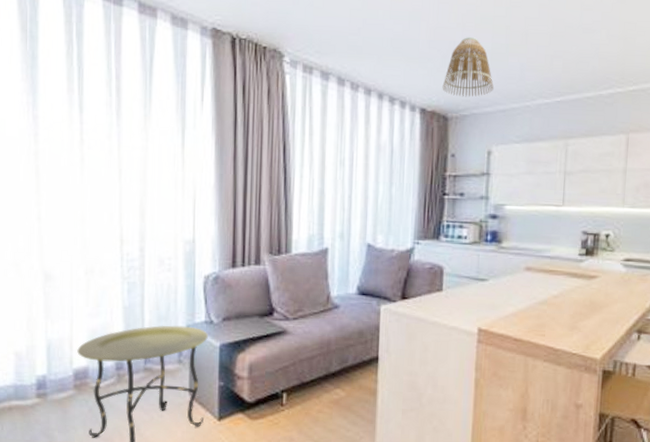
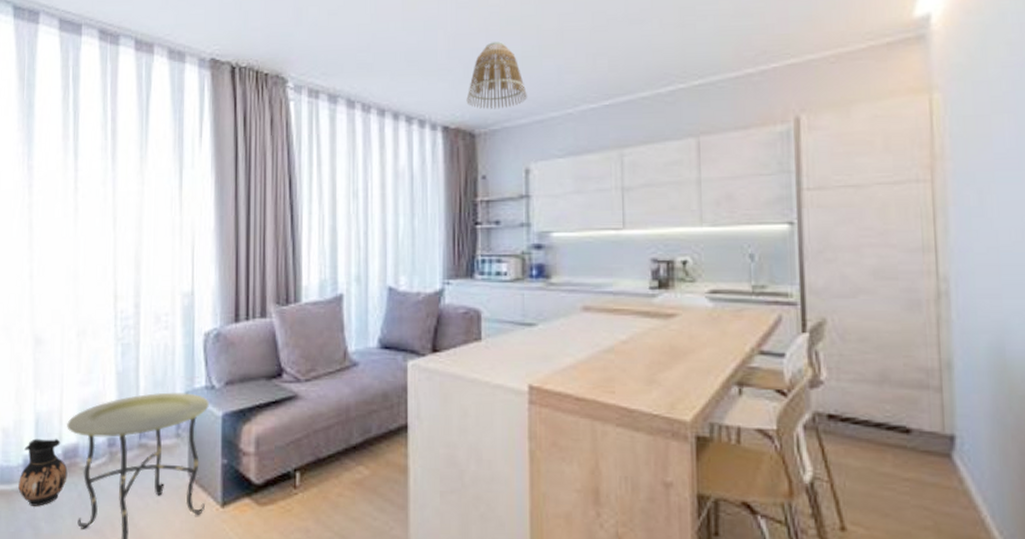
ceramic jug: none [32,362,79,419] -> present [18,438,68,506]

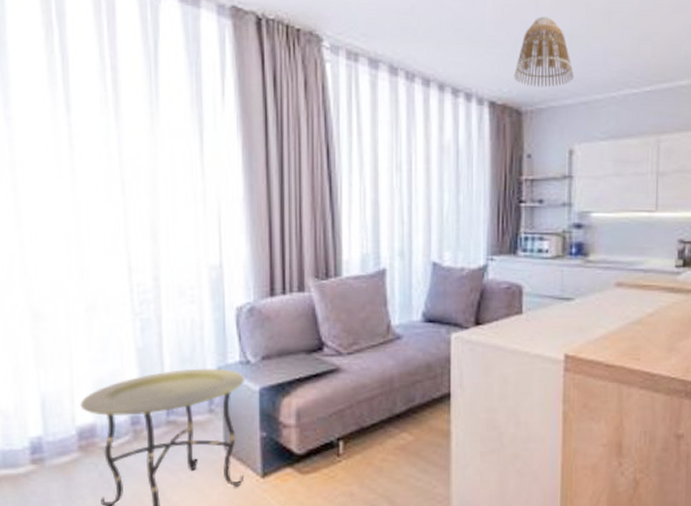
ceramic jug: present [18,438,68,506] -> none [26,418,85,489]

